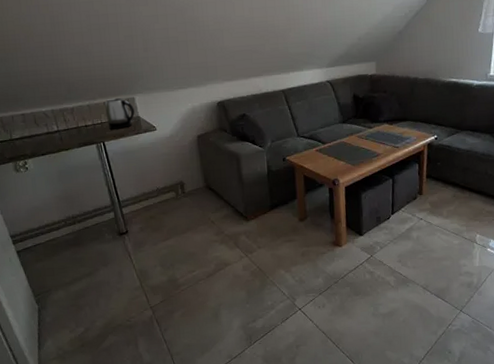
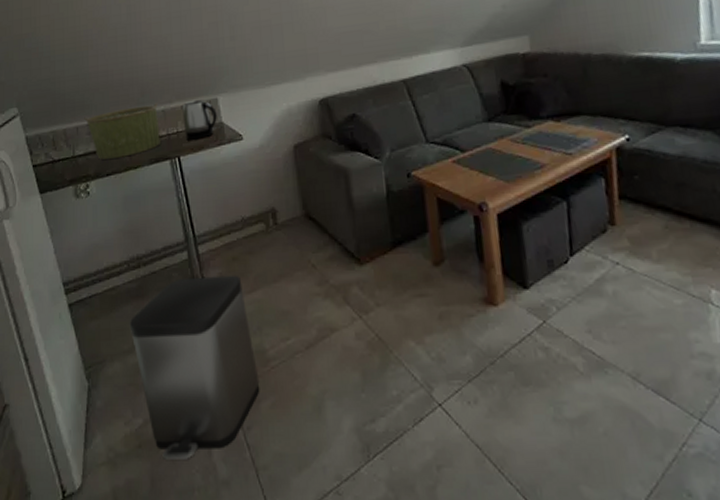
basket: none [18,99,87,143] -> present [84,103,160,160]
pedal bin: none [69,228,173,354] -> present [129,274,260,461]

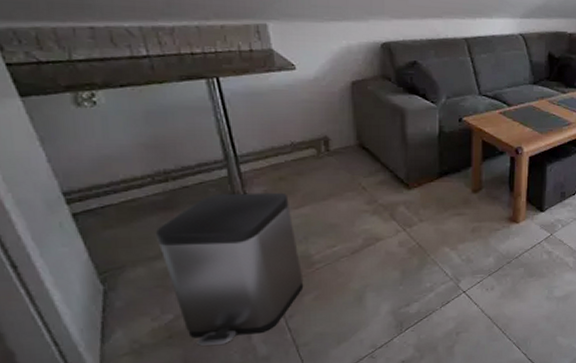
basket: present [84,103,160,160] -> none [83,16,194,70]
kettle: present [181,99,217,140] -> none [220,21,266,63]

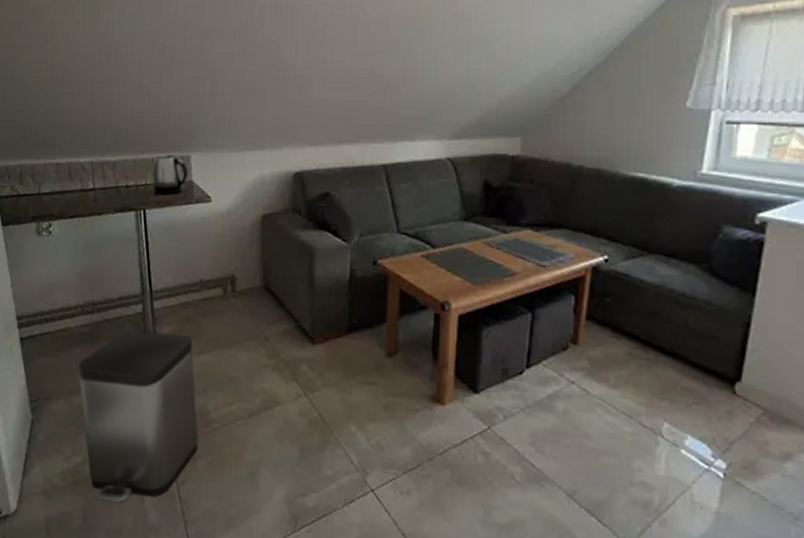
kettle: none [220,21,266,63] -> present [152,153,188,195]

